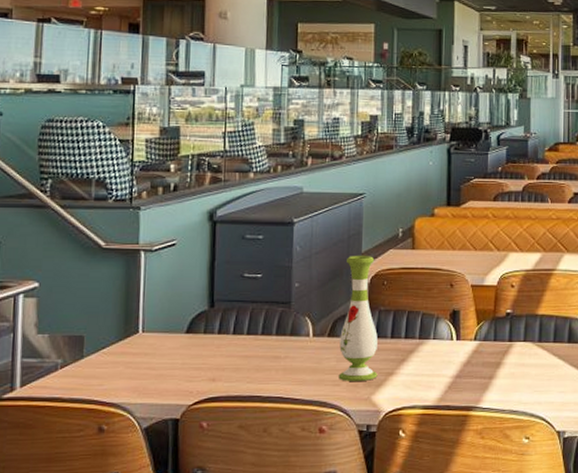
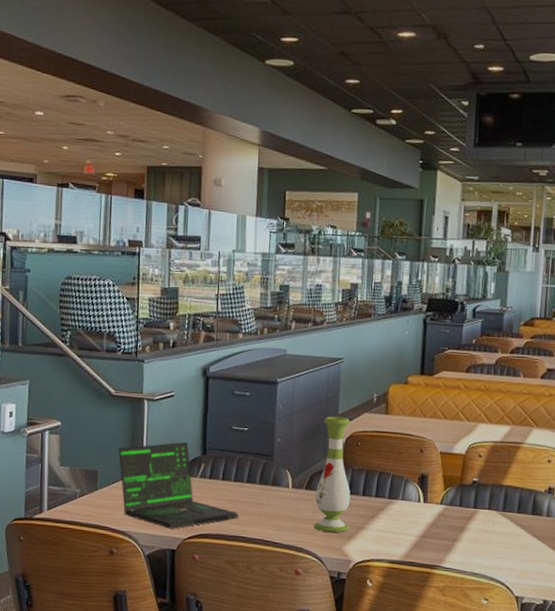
laptop: none [109,295,254,395] -> present [118,442,240,529]

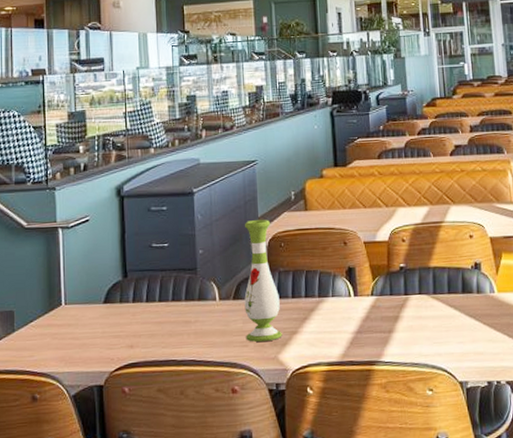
laptop: present [118,442,240,529] -> none [35,267,168,363]

